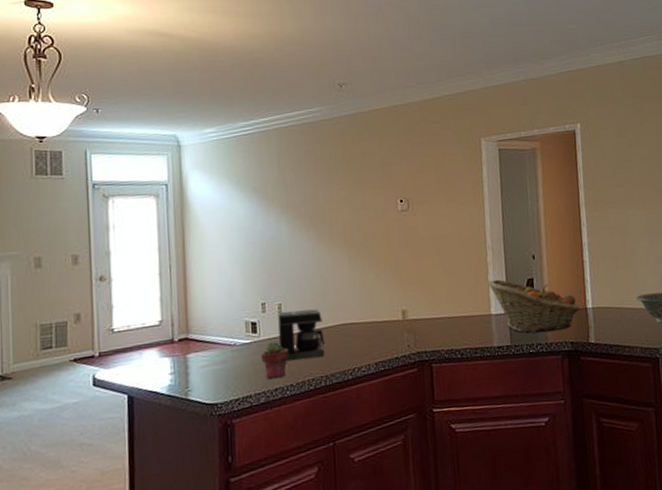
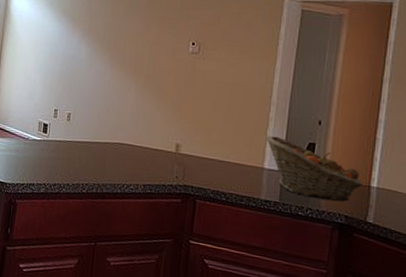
potted succulent: present [260,342,289,379] -> none [46,144,71,176]
coffee maker: present [278,309,326,361] -> none [63,120,103,168]

